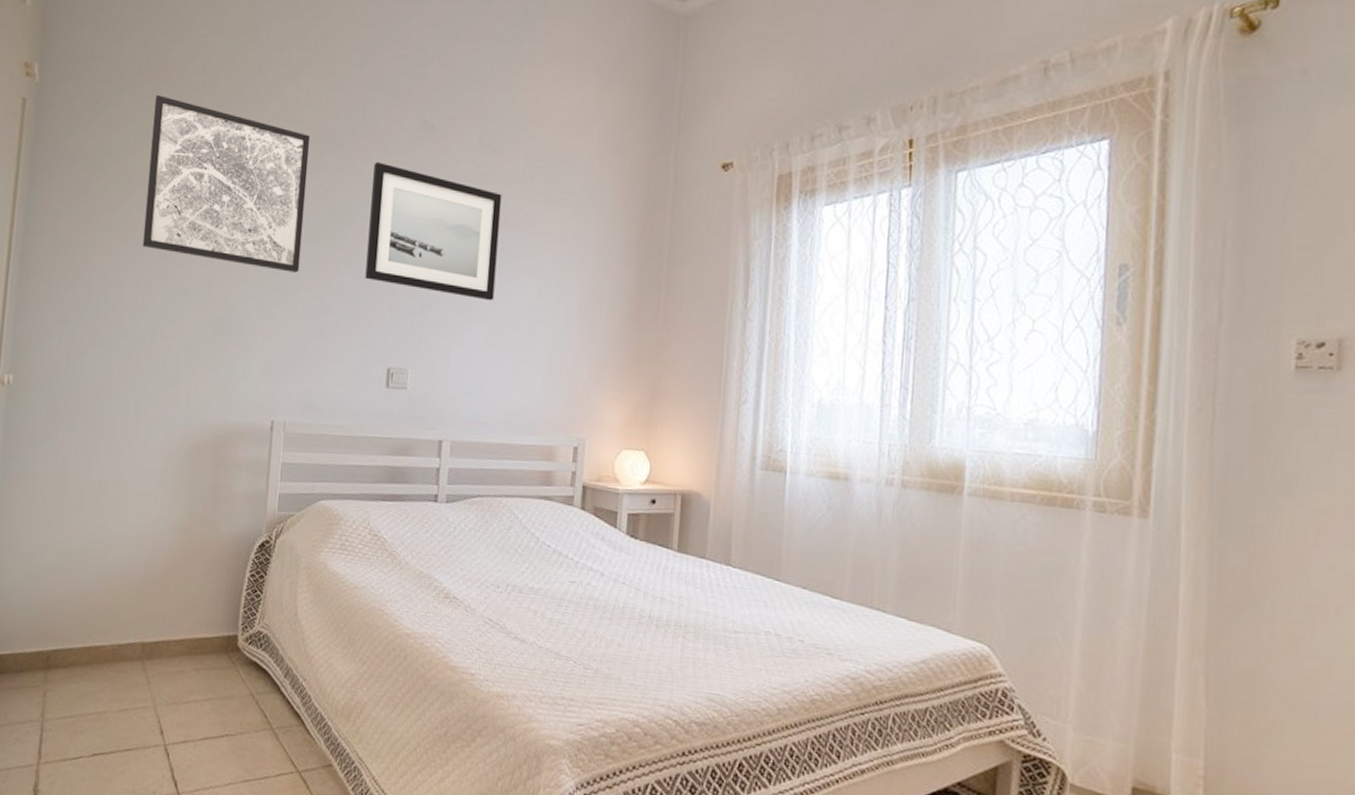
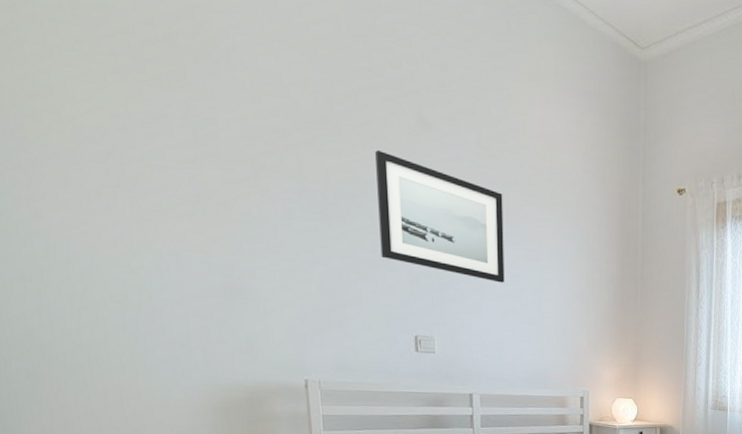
wall art: present [142,94,311,272] -> none [91,38,311,247]

